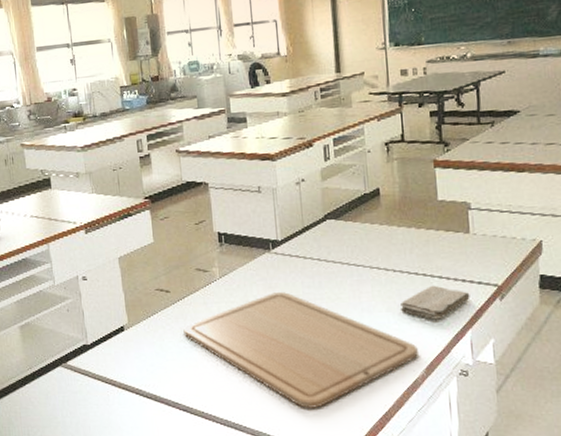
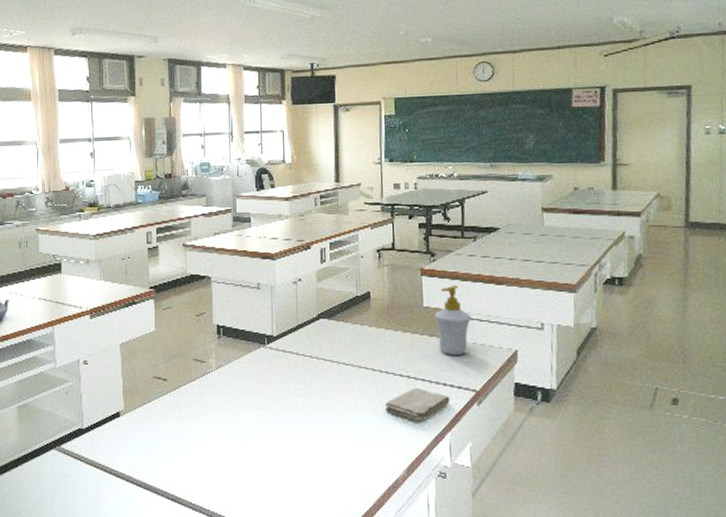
chopping board: present [183,292,418,409] -> none [177,386,400,505]
soap bottle: none [449,176,490,250] -> present [434,285,471,355]

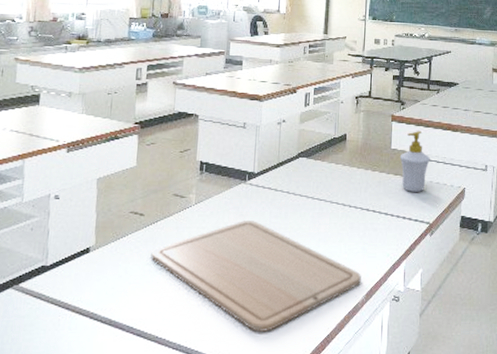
chopping board: none [177,386,400,505] -> present [151,221,361,333]
washcloth: present [385,387,450,421] -> none [352,220,408,251]

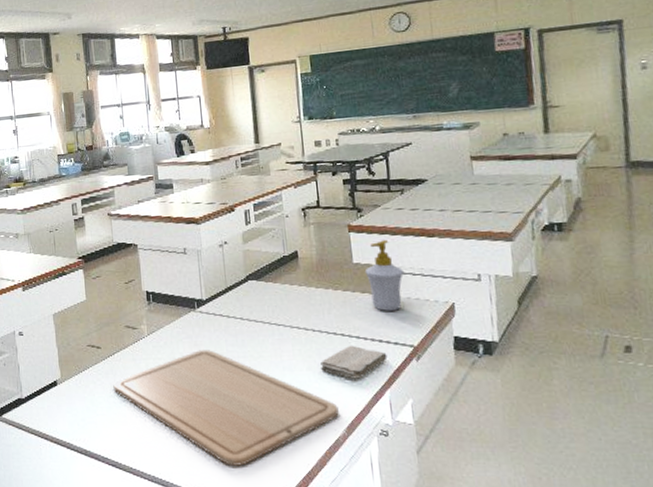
washcloth: none [352,220,408,251] -> present [320,345,388,379]

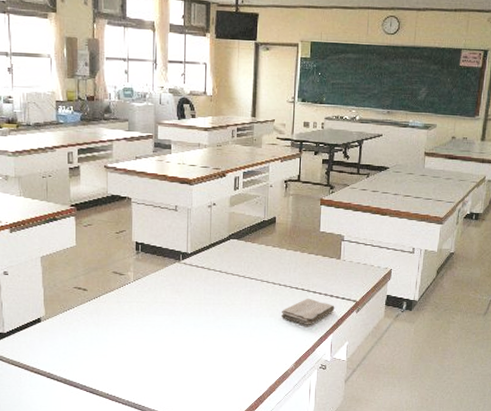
chopping board: present [113,350,339,467] -> none [96,296,291,393]
soap bottle: present [364,240,404,311] -> none [328,214,358,272]

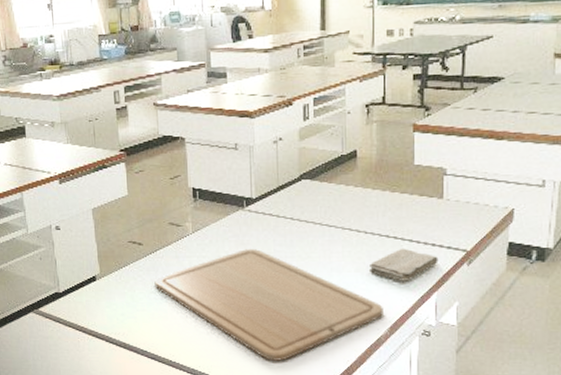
chopping board: none [96,296,291,393] -> present [154,249,383,362]

